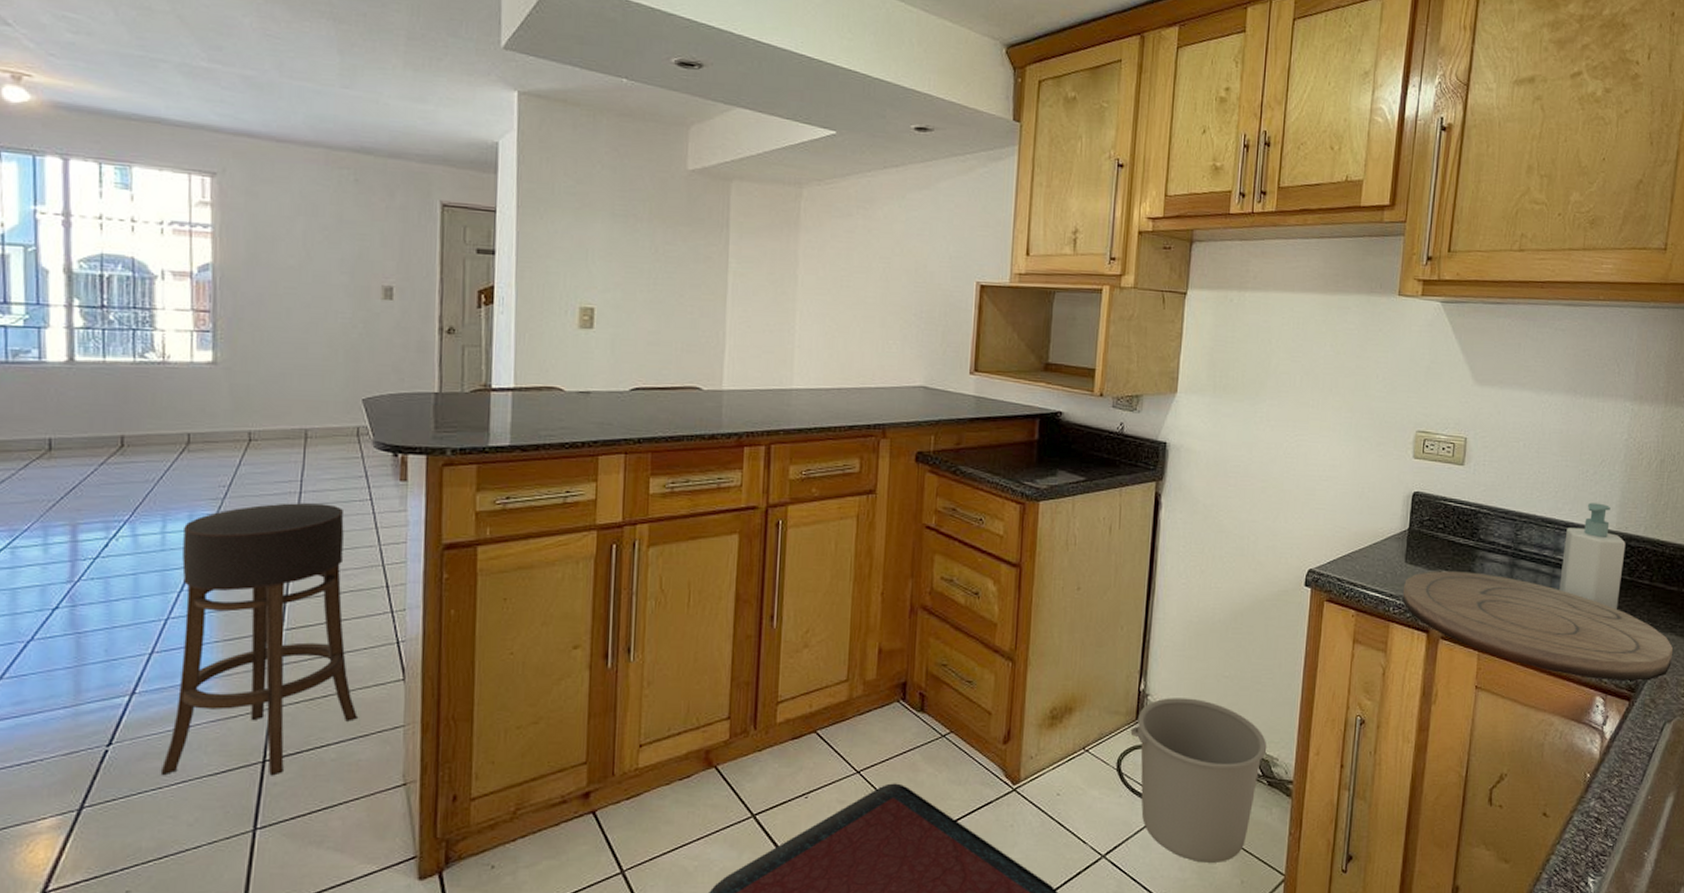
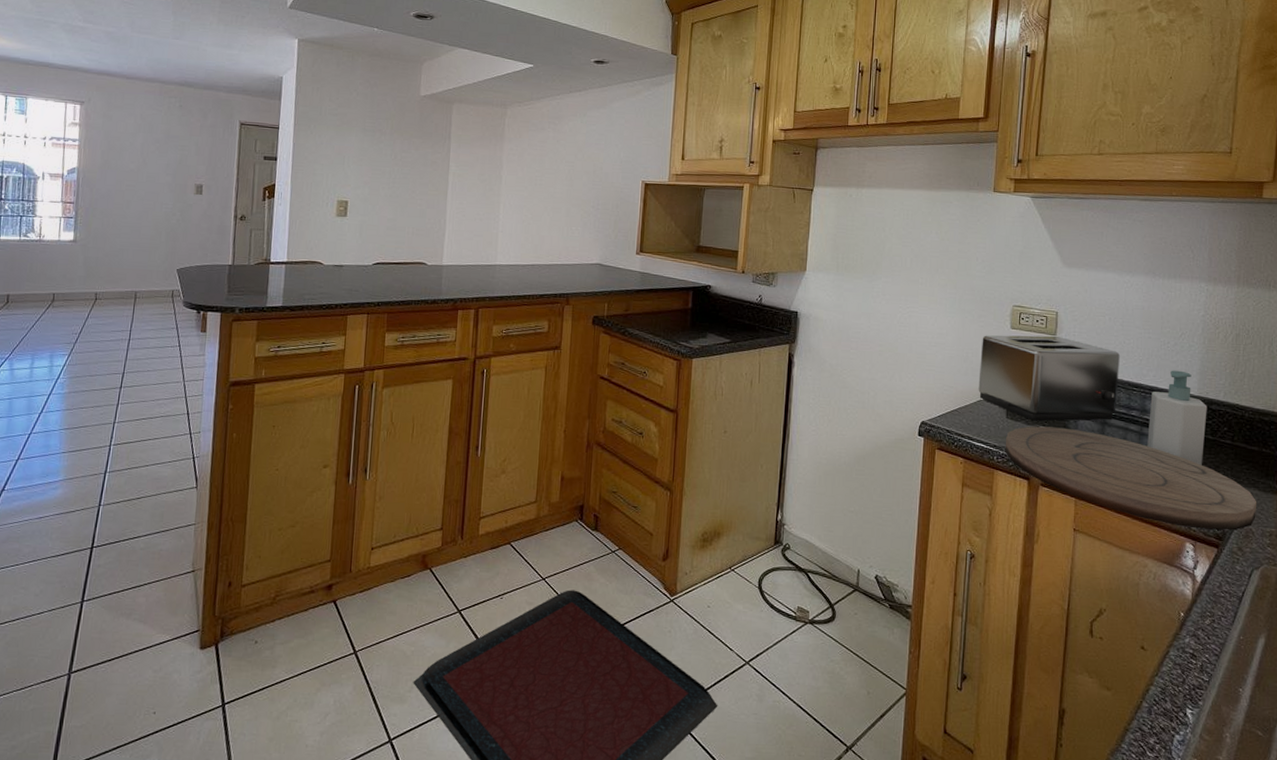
bar stool: present [160,503,357,776] -> none [18,347,161,560]
bucket: present [1130,698,1267,863] -> none [769,527,888,674]
toaster: none [1374,465,1535,565] -> present [978,335,1121,421]

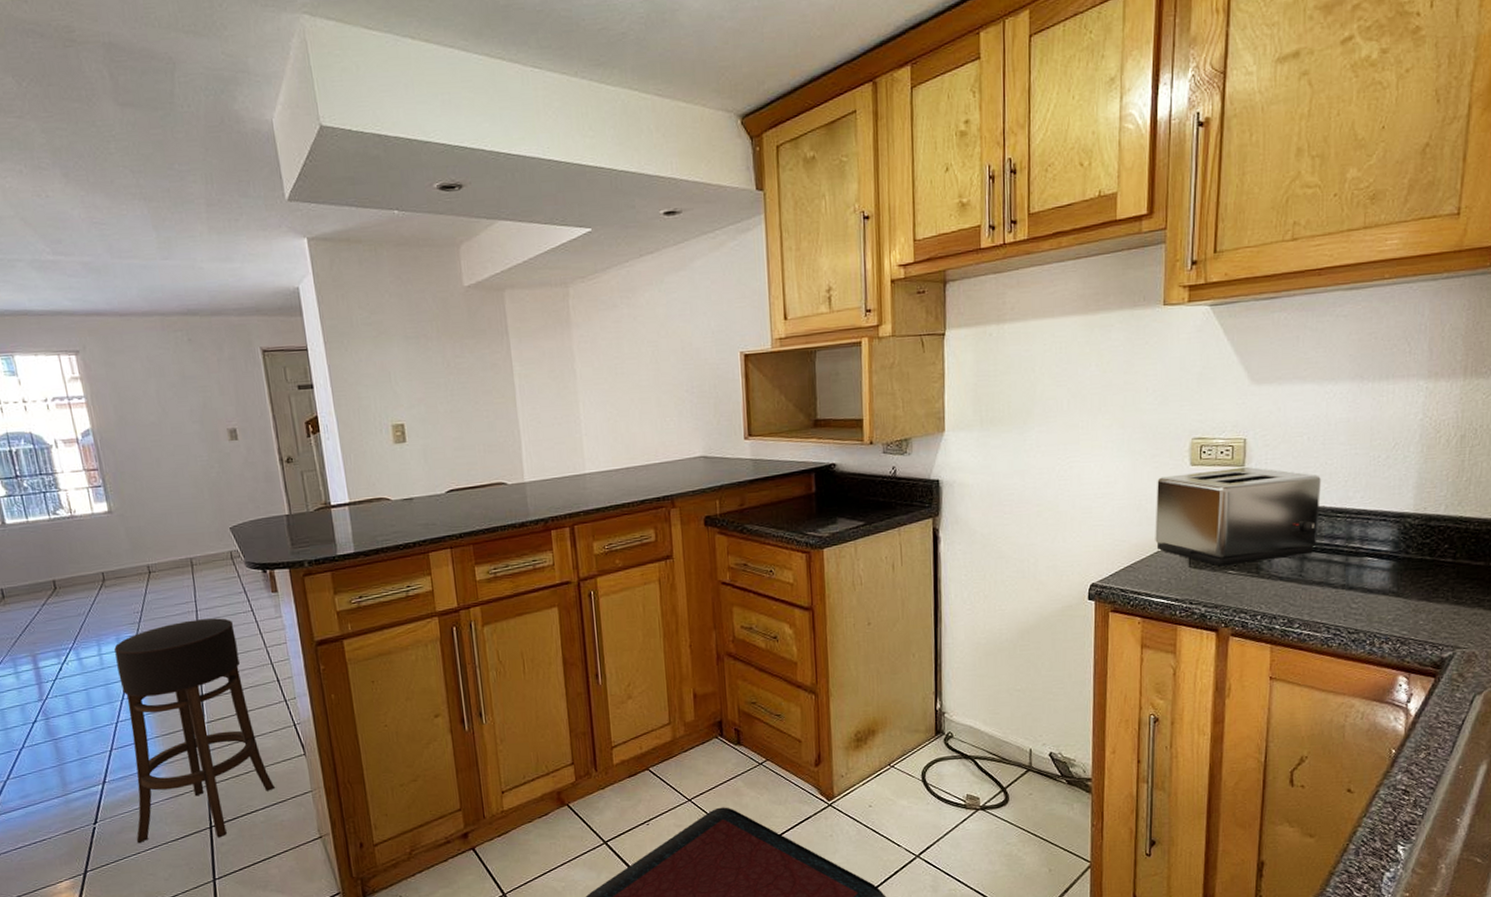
bar stool: none [18,347,161,560] -> present [114,618,275,843]
cutting board: present [1005,426,1257,531] -> none [1188,569,1482,660]
soap bottle: present [1147,370,1207,466] -> none [1354,487,1425,591]

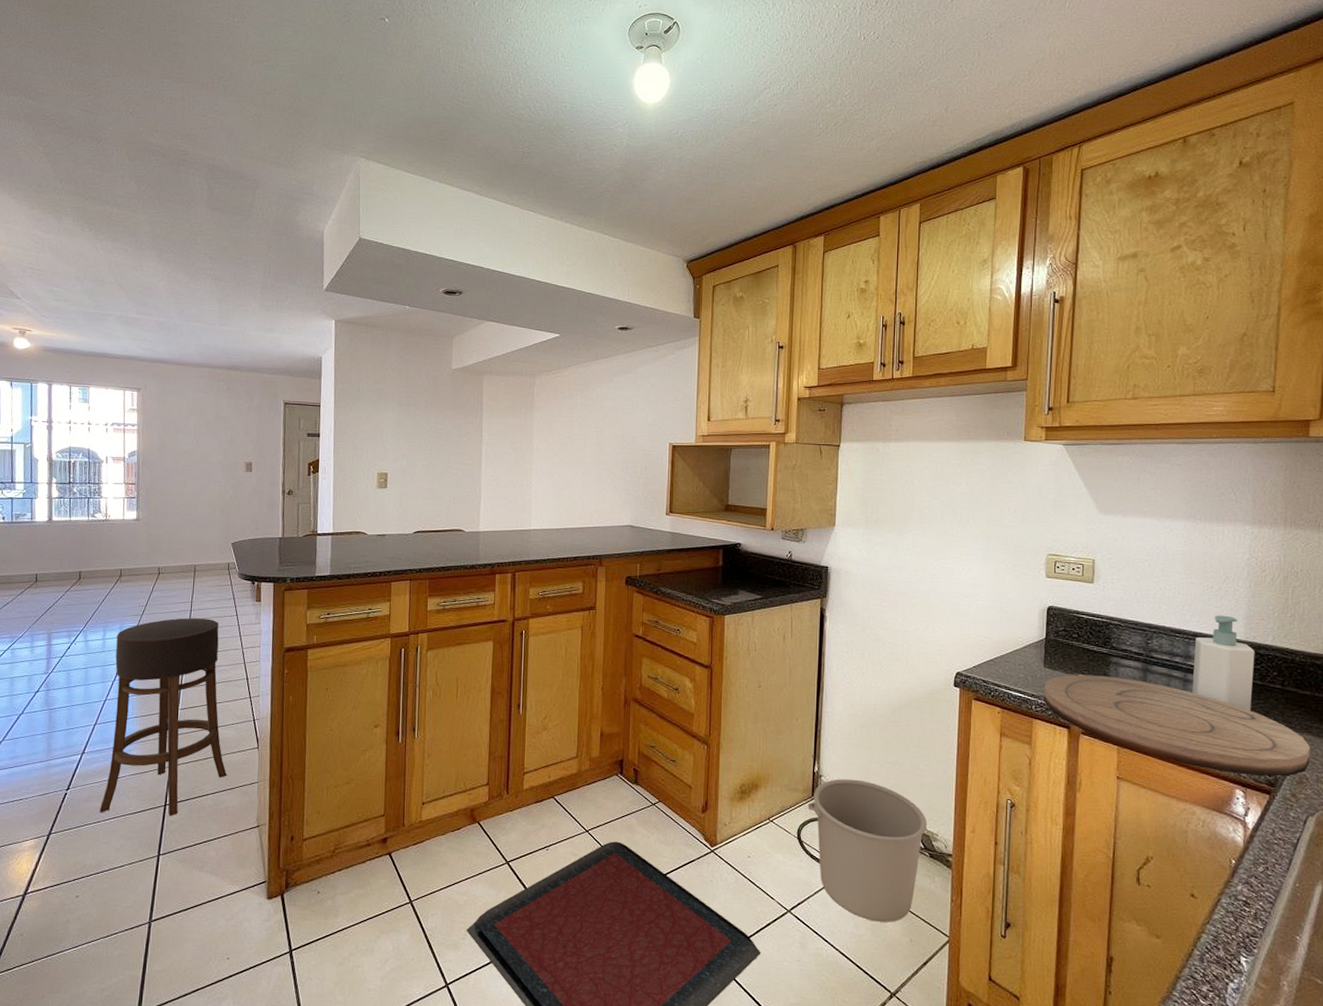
bucket: none [931,712,1064,856] -> present [807,779,928,922]
toaster: present [1155,466,1322,567] -> none [1014,583,1162,670]
cutting board: none [1188,569,1482,660] -> present [1043,674,1311,777]
soap bottle: none [1354,487,1425,591] -> present [1192,615,1255,711]

